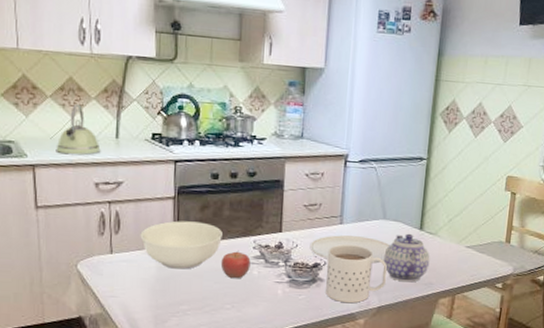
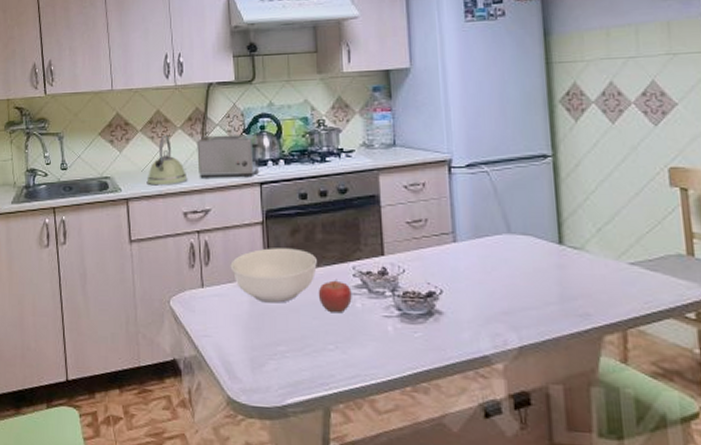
toaster: none [112,109,177,155] -> present [197,134,260,180]
plate: present [309,235,390,264] -> none [419,256,522,290]
mug: present [326,244,387,304] -> none [443,267,525,343]
teapot: present [383,233,430,282] -> none [516,249,581,314]

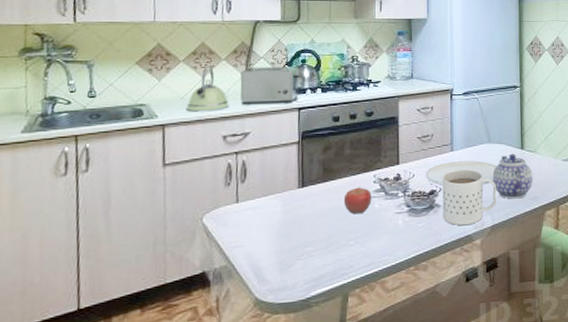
bowl: present [230,248,317,303] -> none [266,163,344,211]
plate: none [419,256,522,290] -> present [425,161,497,186]
mug: none [443,267,525,343] -> present [442,169,497,226]
teapot: none [516,249,581,314] -> present [492,153,533,199]

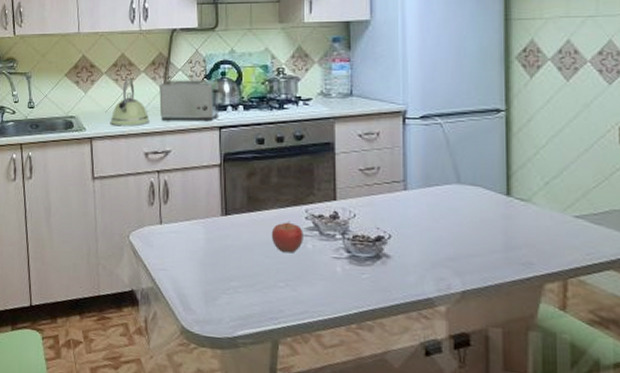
plate: present [425,161,497,186] -> none [370,203,469,237]
mug: present [442,169,497,226] -> none [392,214,470,286]
teapot: present [492,153,533,199] -> none [463,200,525,261]

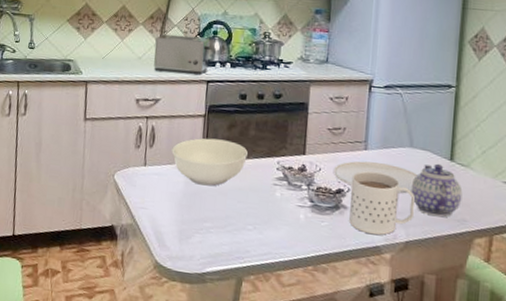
kettle: present [110,78,150,127] -> none [106,29,144,74]
bowl: none [188,189,271,242] -> present [171,138,248,186]
fruit: present [271,220,303,253] -> none [244,170,274,199]
plate: none [370,203,469,237] -> present [333,161,418,194]
mug: none [392,214,470,286] -> present [349,171,415,236]
teapot: none [463,200,525,261] -> present [411,163,463,217]

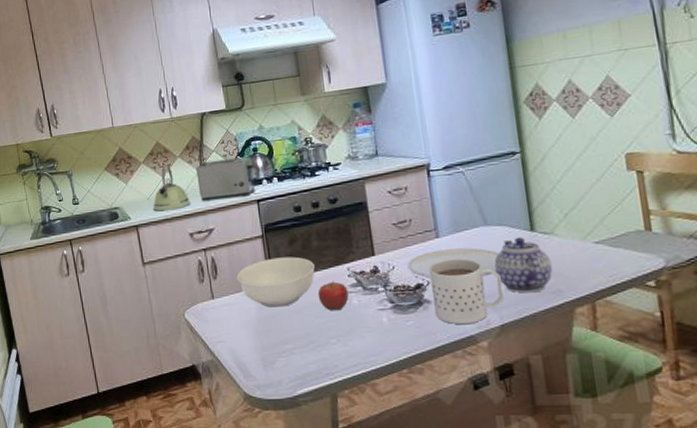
kettle: none [106,29,144,74] -> present [153,164,191,212]
fruit: none [244,170,274,199] -> present [317,280,349,311]

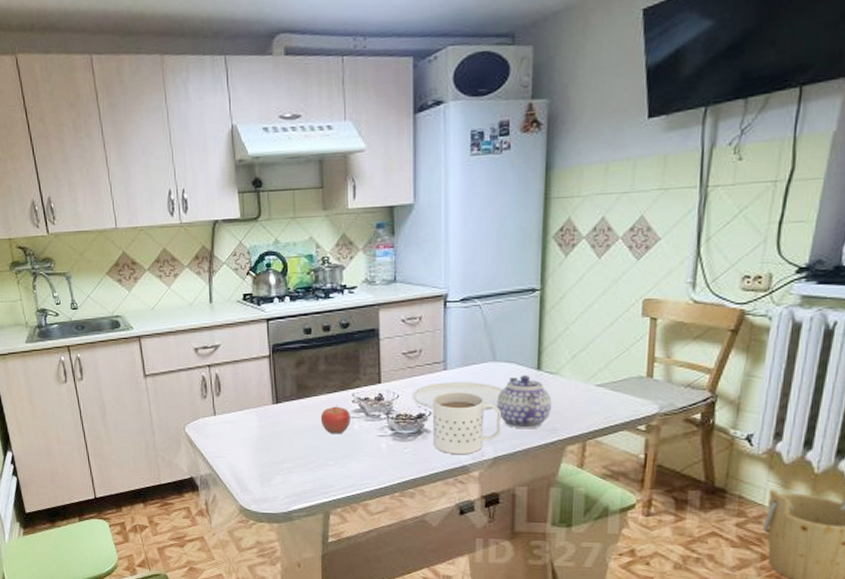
kettle: present [153,164,191,212] -> none [157,274,197,324]
toaster: present [196,156,256,202] -> none [205,272,266,317]
bowl: present [236,256,315,308] -> none [240,379,320,427]

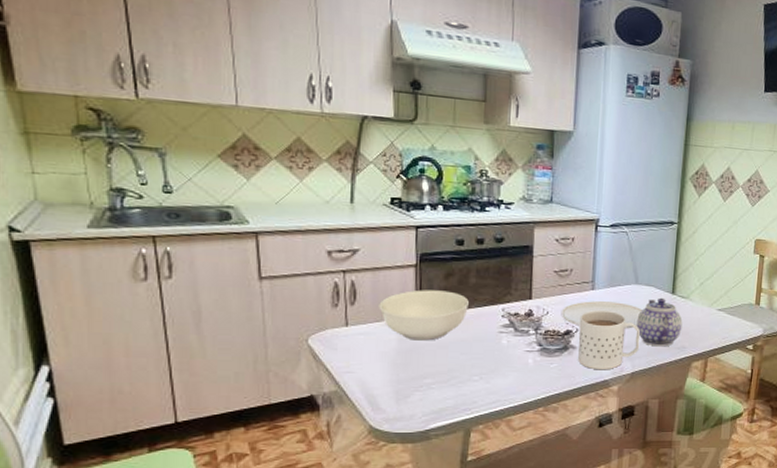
bowl: none [240,379,320,427] -> present [379,290,469,341]
fruit: present [320,405,351,434] -> none [467,319,499,349]

